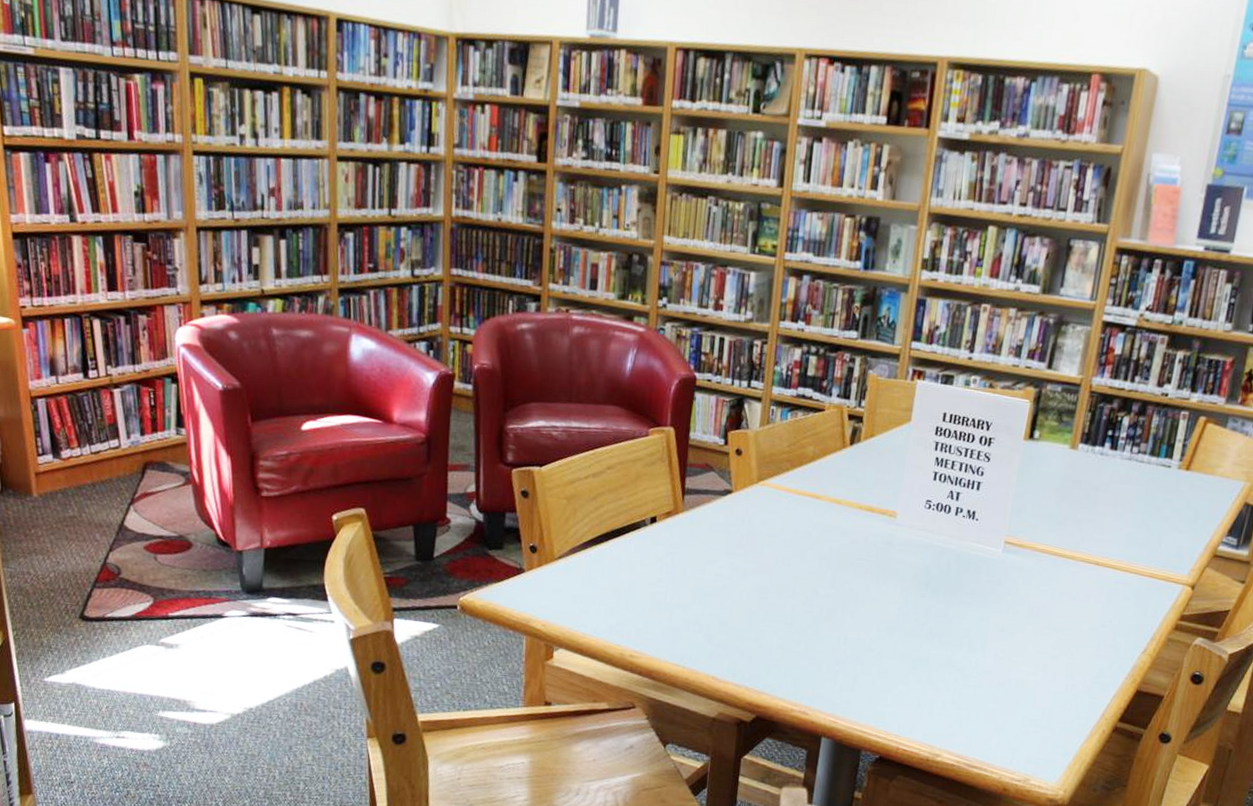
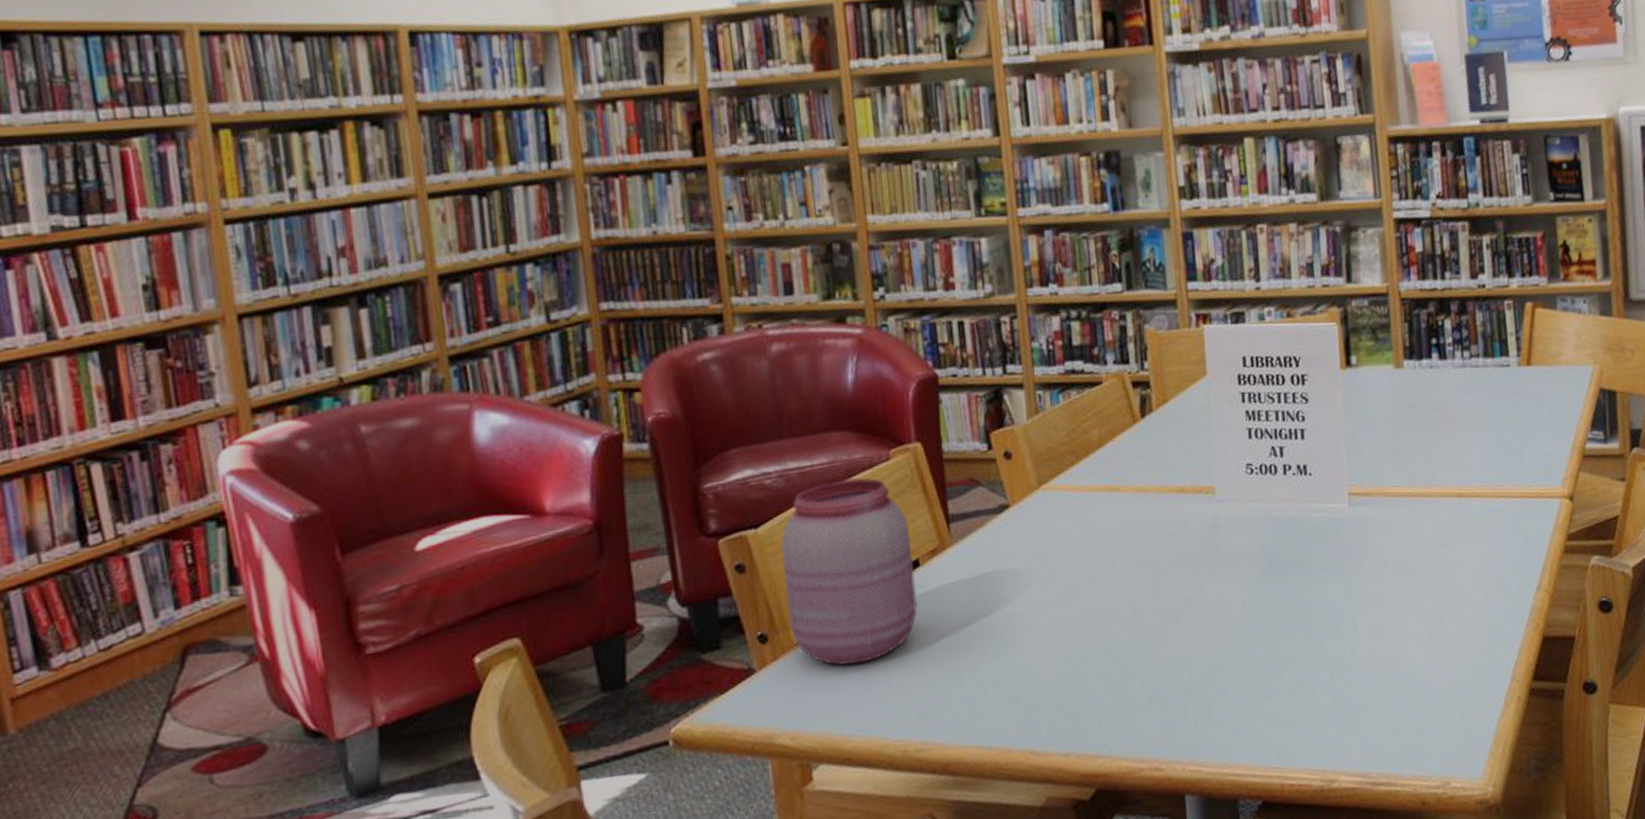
jar: none [554,443,654,584] -> present [781,477,918,666]

